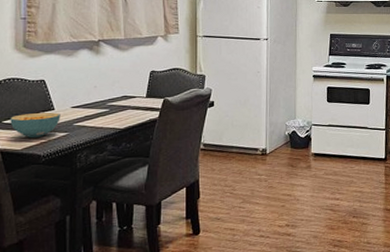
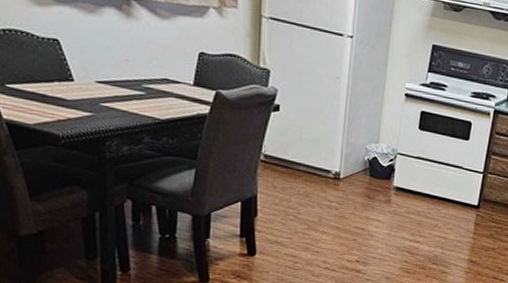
cereal bowl: present [10,112,61,137] -> none [15,79,82,113]

